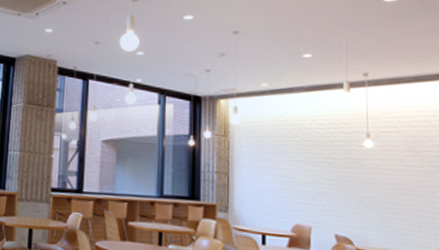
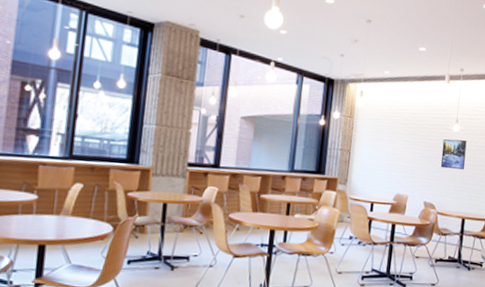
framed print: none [351,157,390,196] -> present [440,139,467,170]

